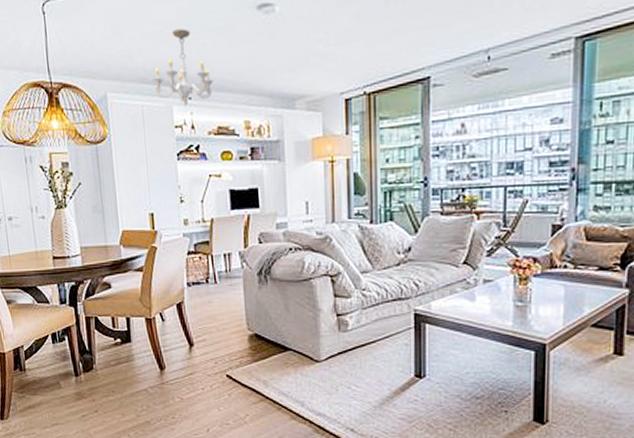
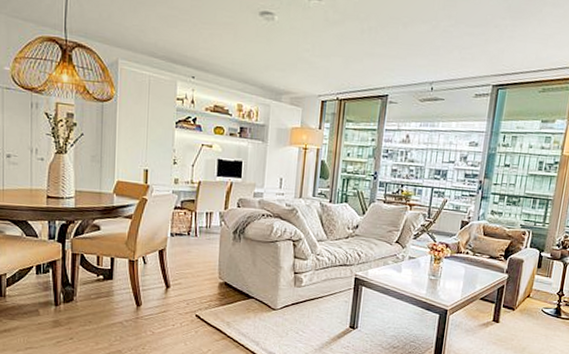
chandelier: present [152,28,214,106] -> none [161,17,216,83]

